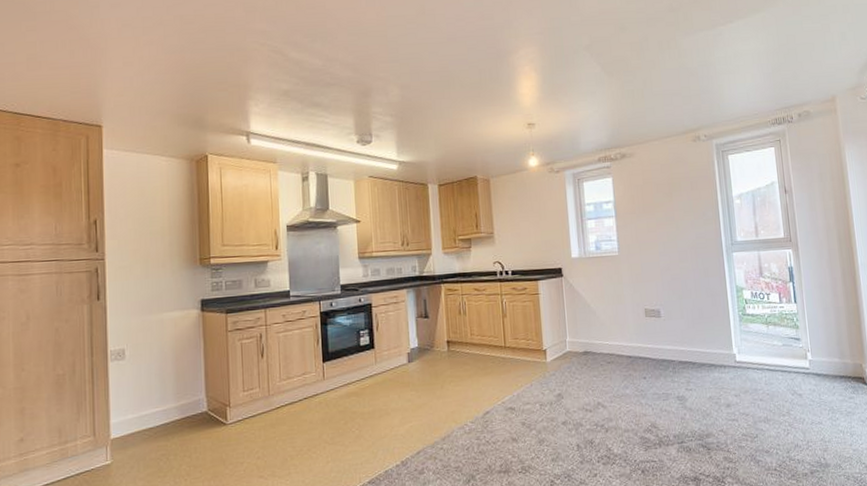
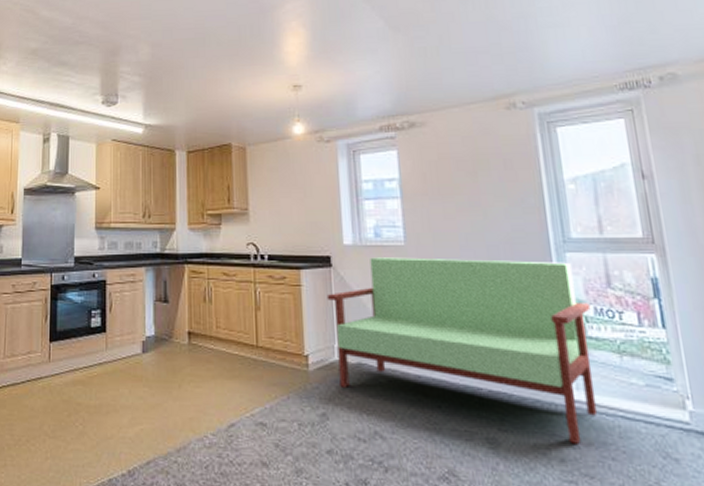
futon: none [559,259,752,393] -> present [326,257,598,444]

